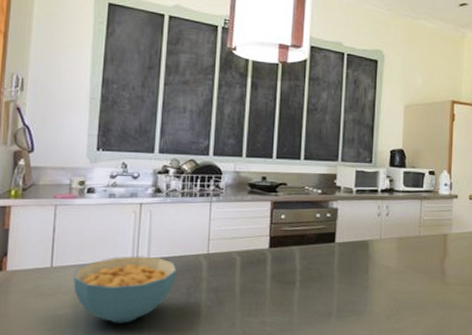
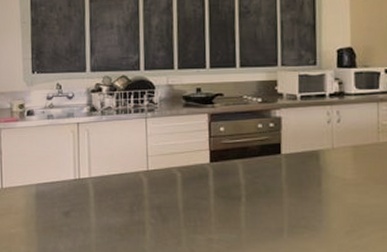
cereal bowl: present [73,256,177,323] -> none [23,175,118,241]

